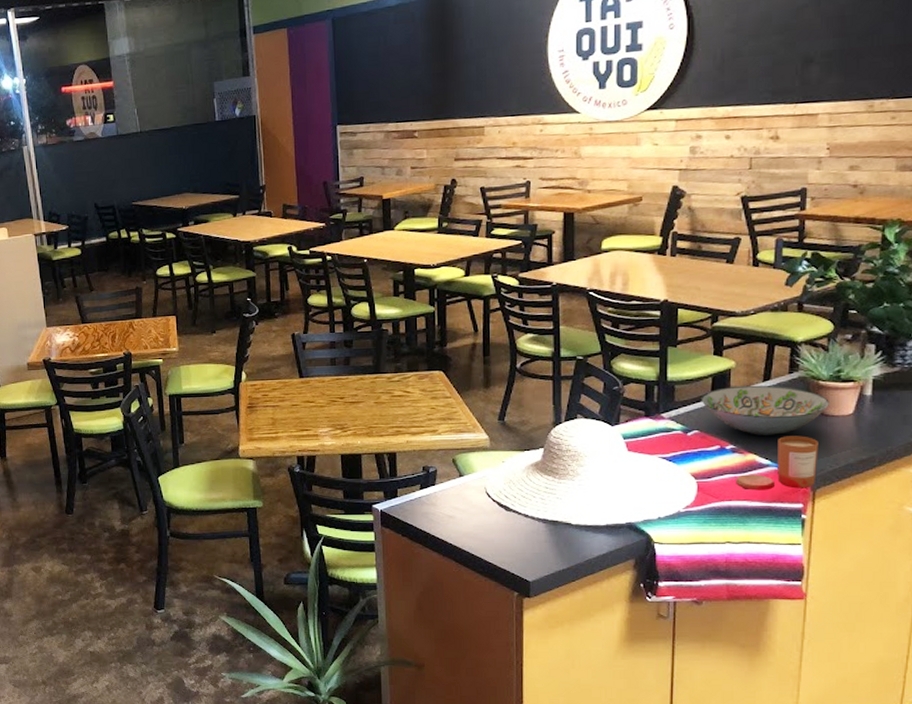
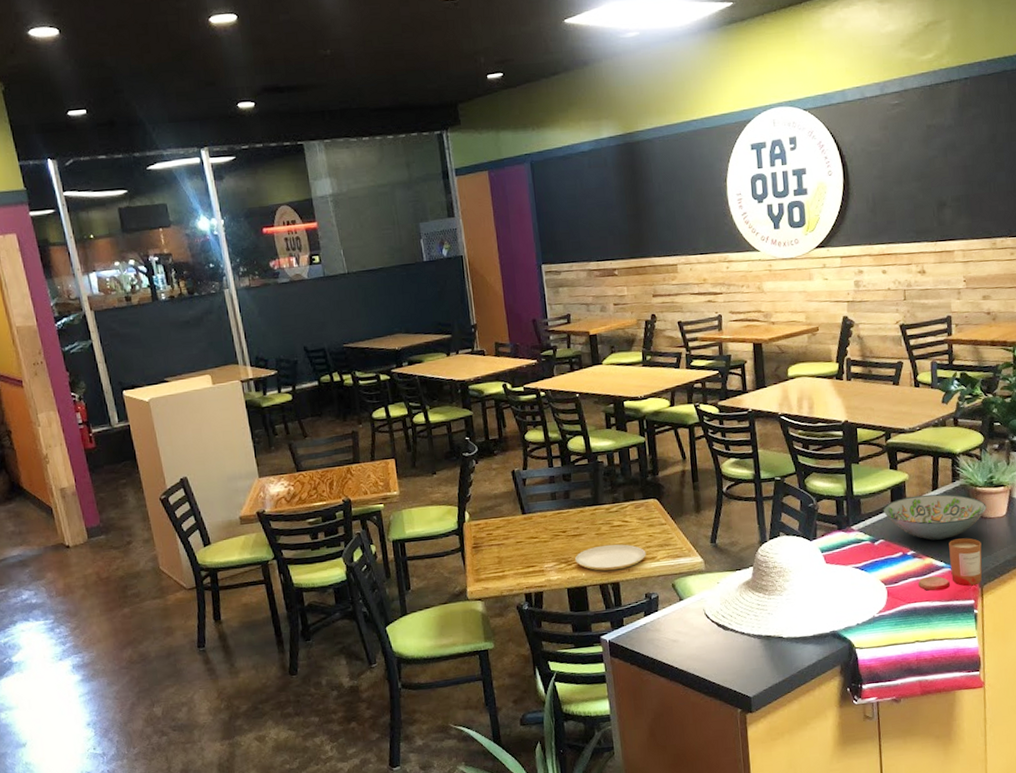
plate: none [351,414,427,441] -> present [575,544,646,572]

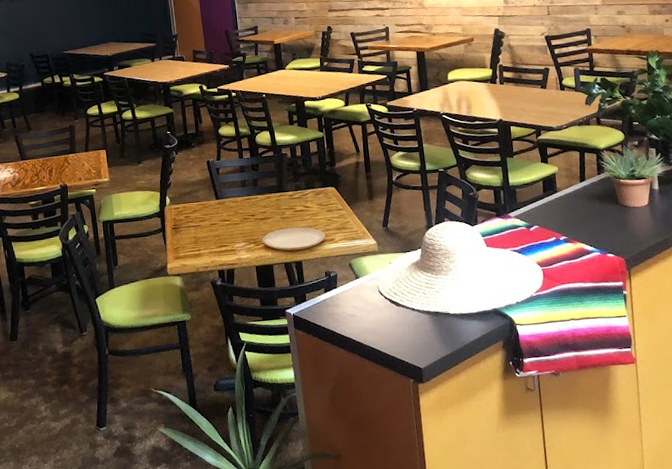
decorative bowl: present [883,494,987,541] -> none [536,185,630,227]
candle: present [918,538,982,592] -> none [571,225,629,274]

